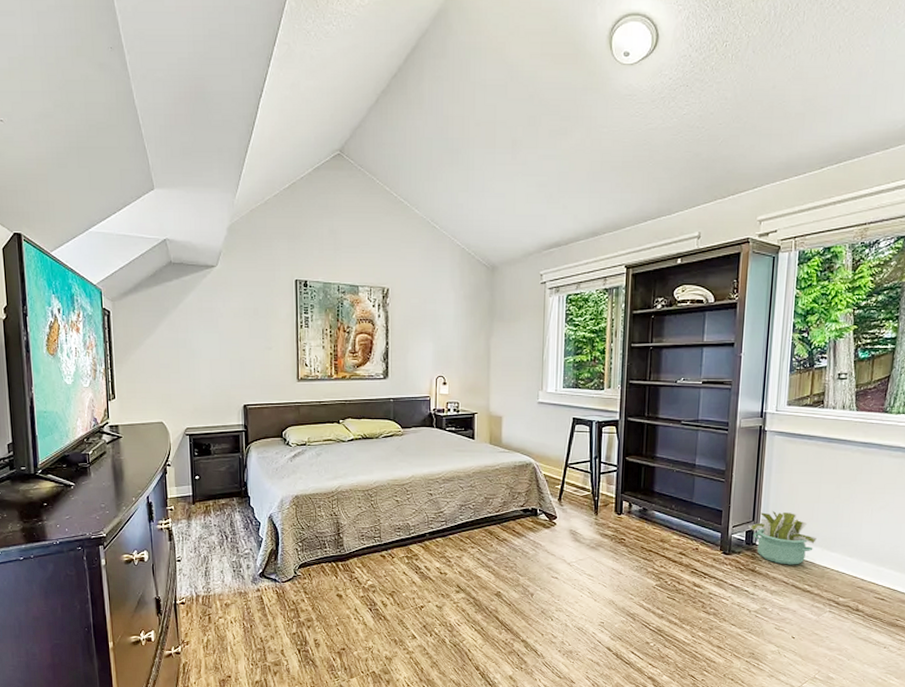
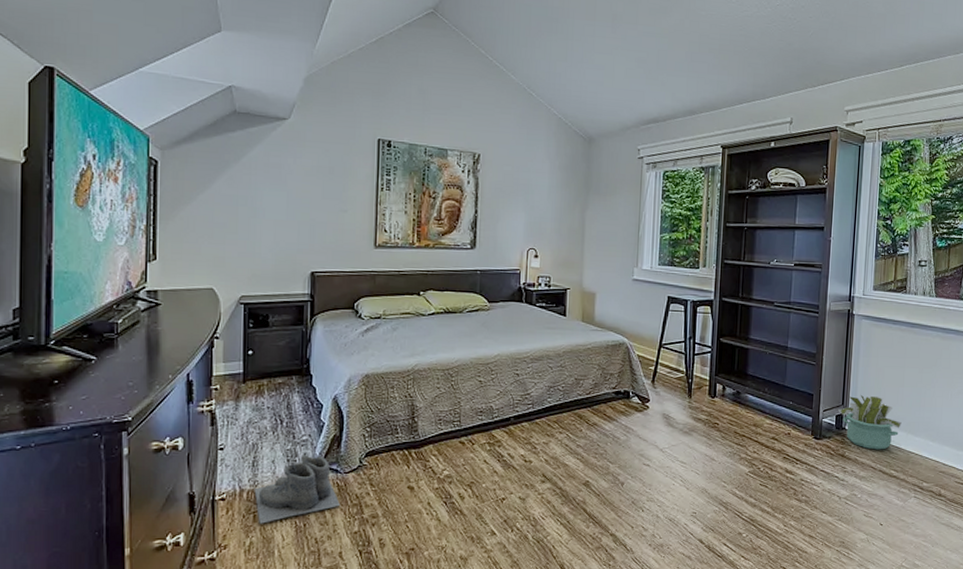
boots: none [207,566,280,624] -> present [254,455,340,524]

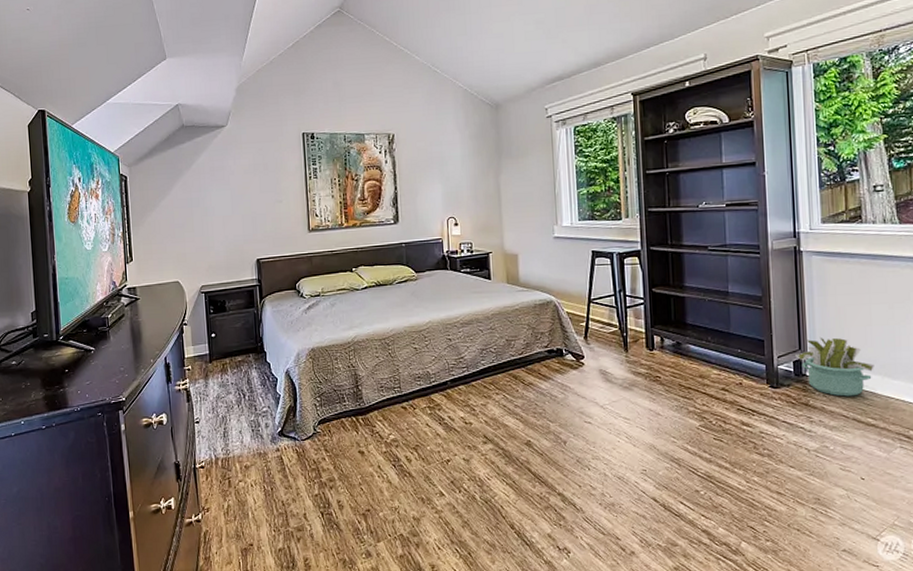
boots: present [254,455,340,524] -> none [227,425,300,489]

